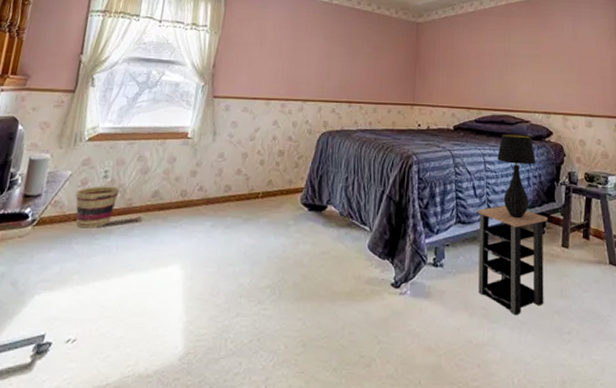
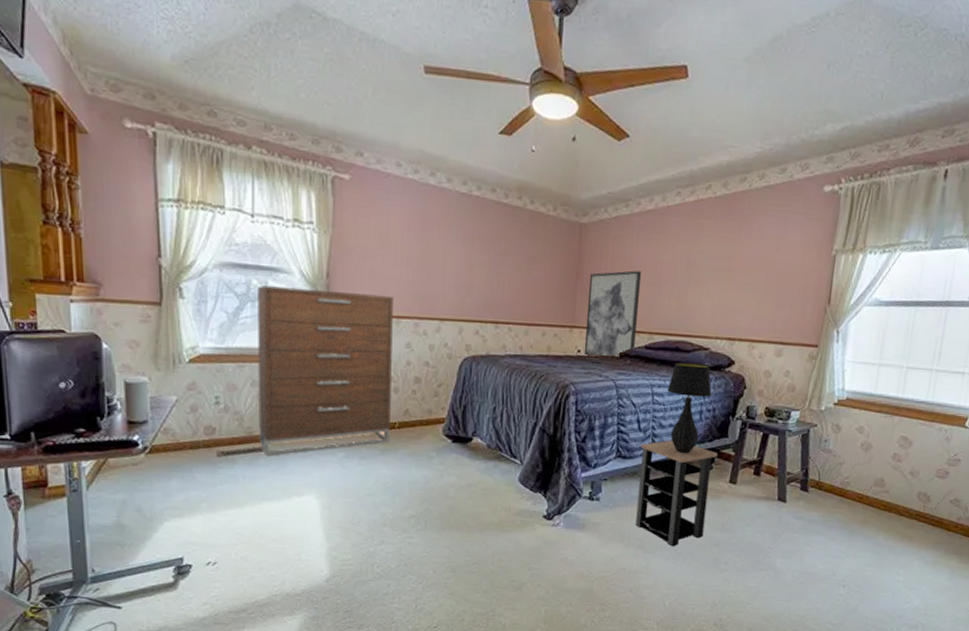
basket: present [75,186,120,228] -> none [187,412,236,457]
dresser: none [136,75,266,226] -> present [258,285,393,456]
wall art: none [423,58,468,129] -> present [583,270,642,356]

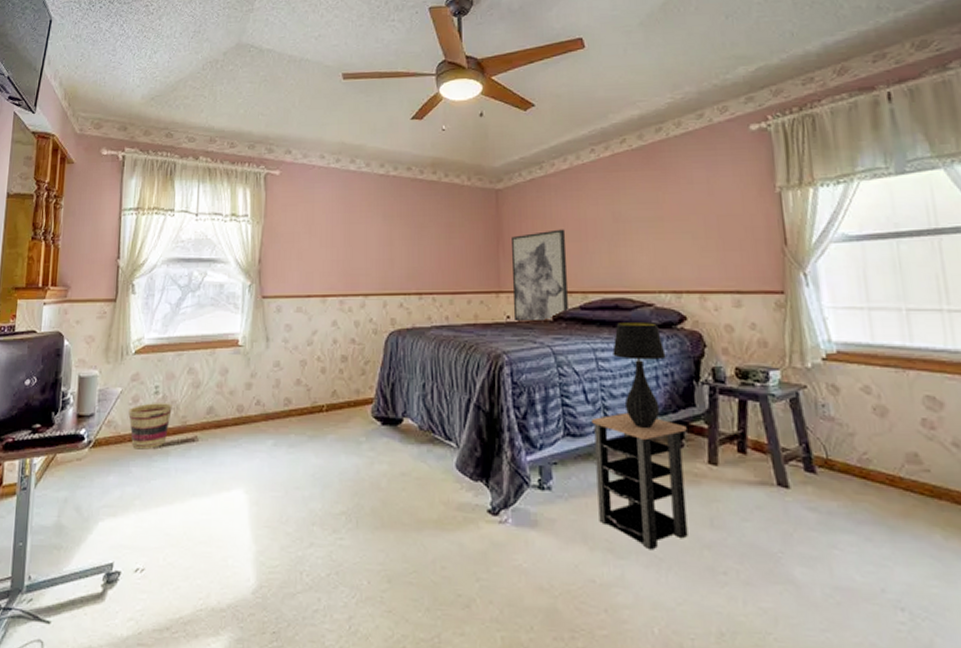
basket: none [187,412,236,457] -> present [128,403,172,450]
dresser: present [258,285,393,456] -> none [192,275,319,446]

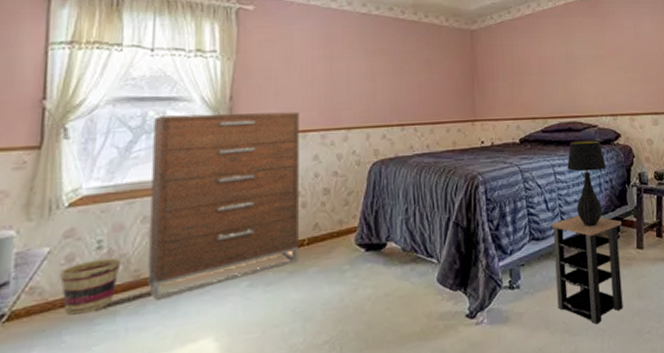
dresser: none [192,275,319,446] -> present [147,111,299,300]
wall art: present [510,229,570,322] -> none [484,65,534,146]

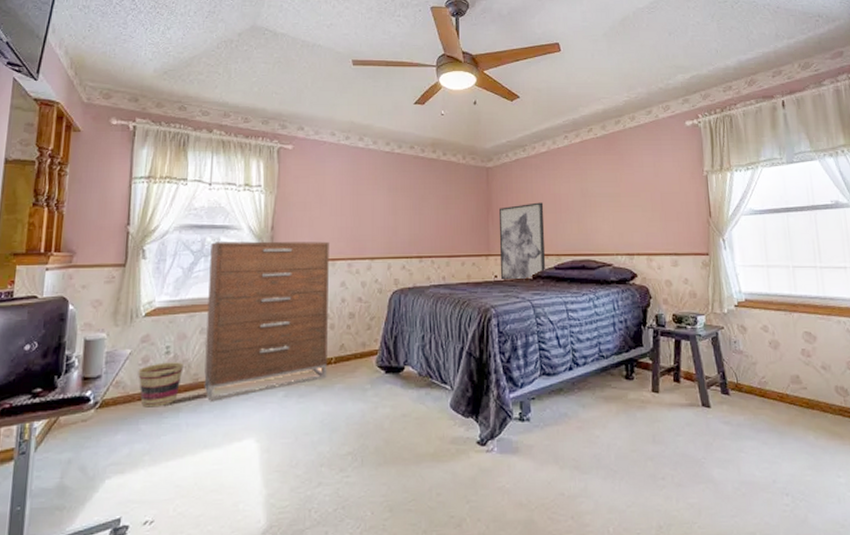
wall art: none [484,65,534,146] -> present [498,202,546,280]
side table: present [552,215,623,325] -> none [563,353,636,465]
table lamp: present [567,140,607,227] -> none [580,279,621,367]

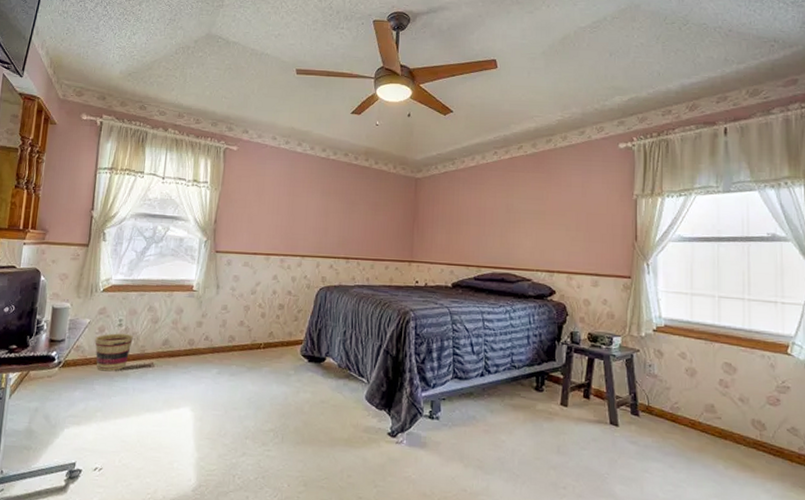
dresser: present [204,241,329,401] -> none [149,230,265,371]
wall art: present [498,202,546,280] -> none [421,214,468,286]

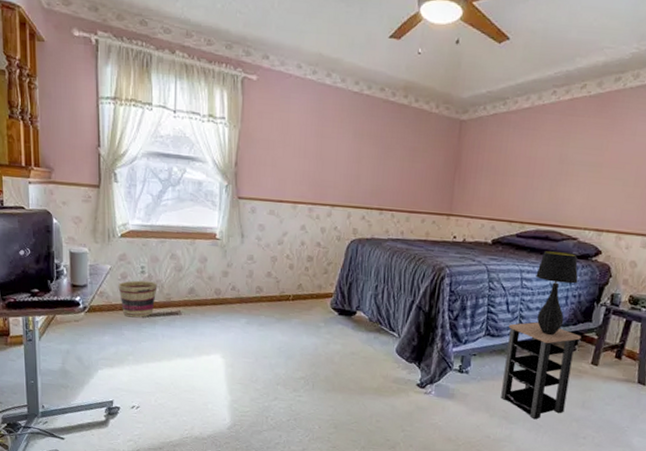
side table: none [474,362,547,469] -> present [501,321,581,420]
table lamp: none [496,292,537,376] -> present [535,251,578,336]

